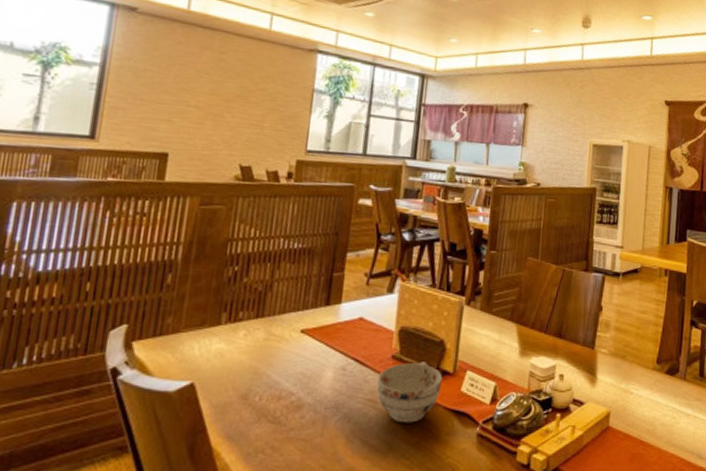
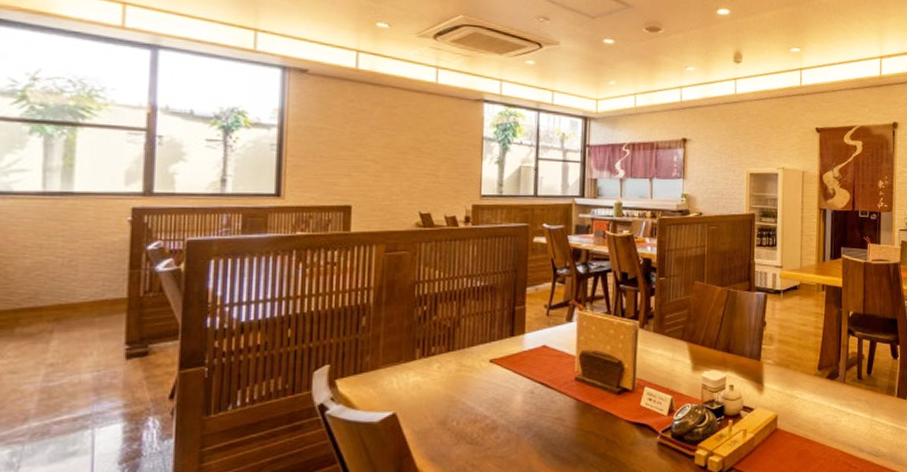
teacup: present [377,362,443,423] -> none [563,381,623,437]

